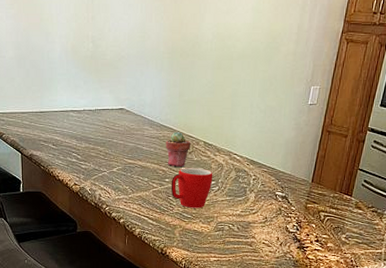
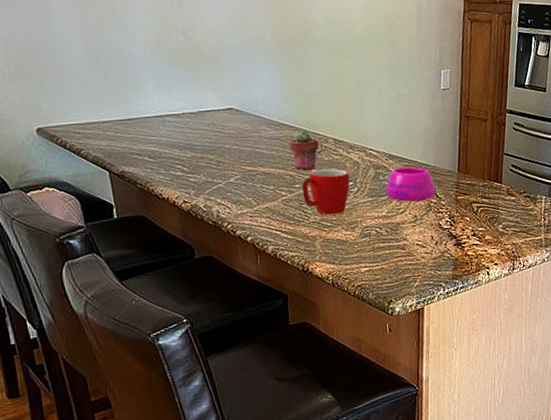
bowl: none [242,173,288,205] -> present [385,167,436,202]

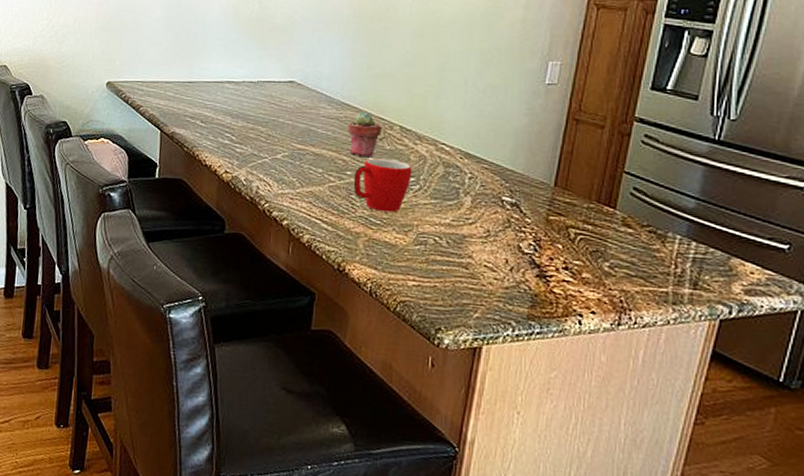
bowl: present [385,167,436,202] -> none [454,170,520,214]

